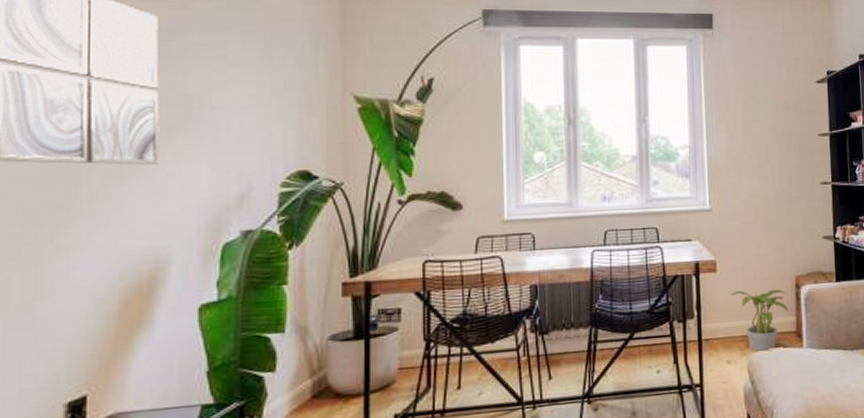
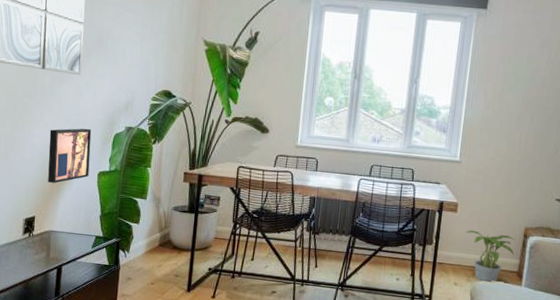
wall art: none [106,242,183,337] -> present [48,128,92,183]

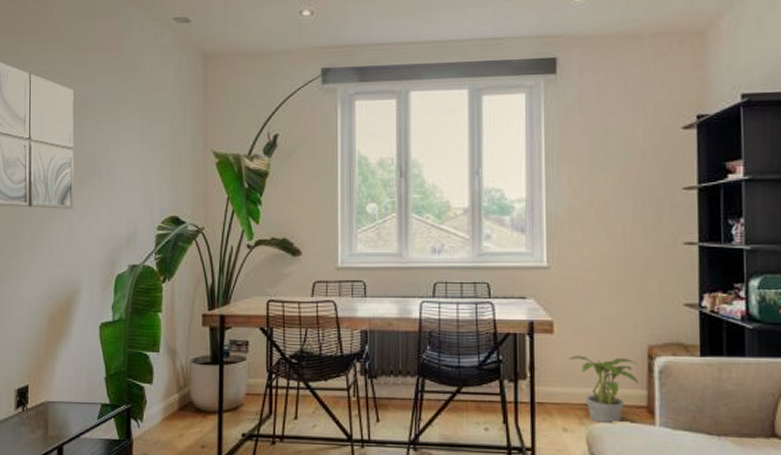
wall art: present [48,128,92,183] -> none [41,272,89,342]

